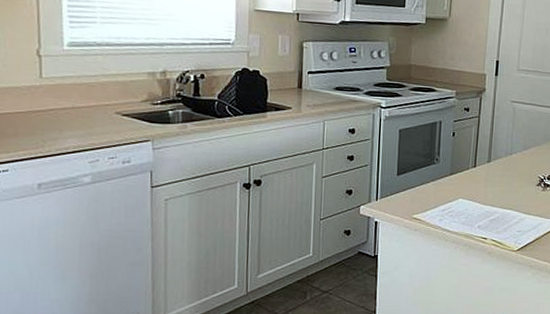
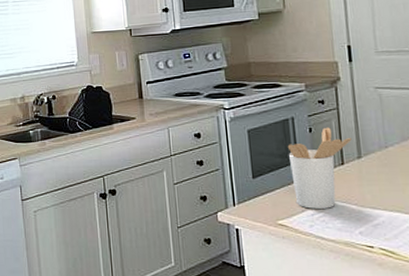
utensil holder: none [431,133,486,205] -> present [287,127,352,209]

